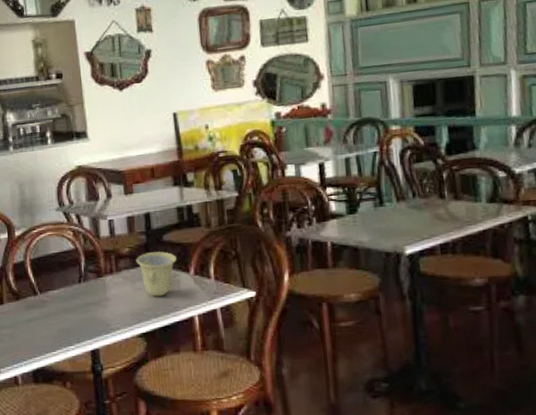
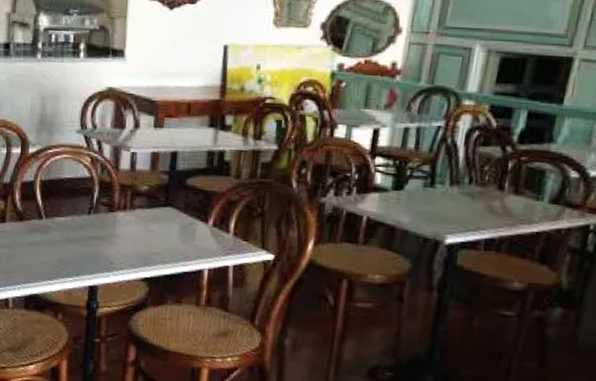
cup: present [136,251,177,297] -> none [153,194,197,243]

